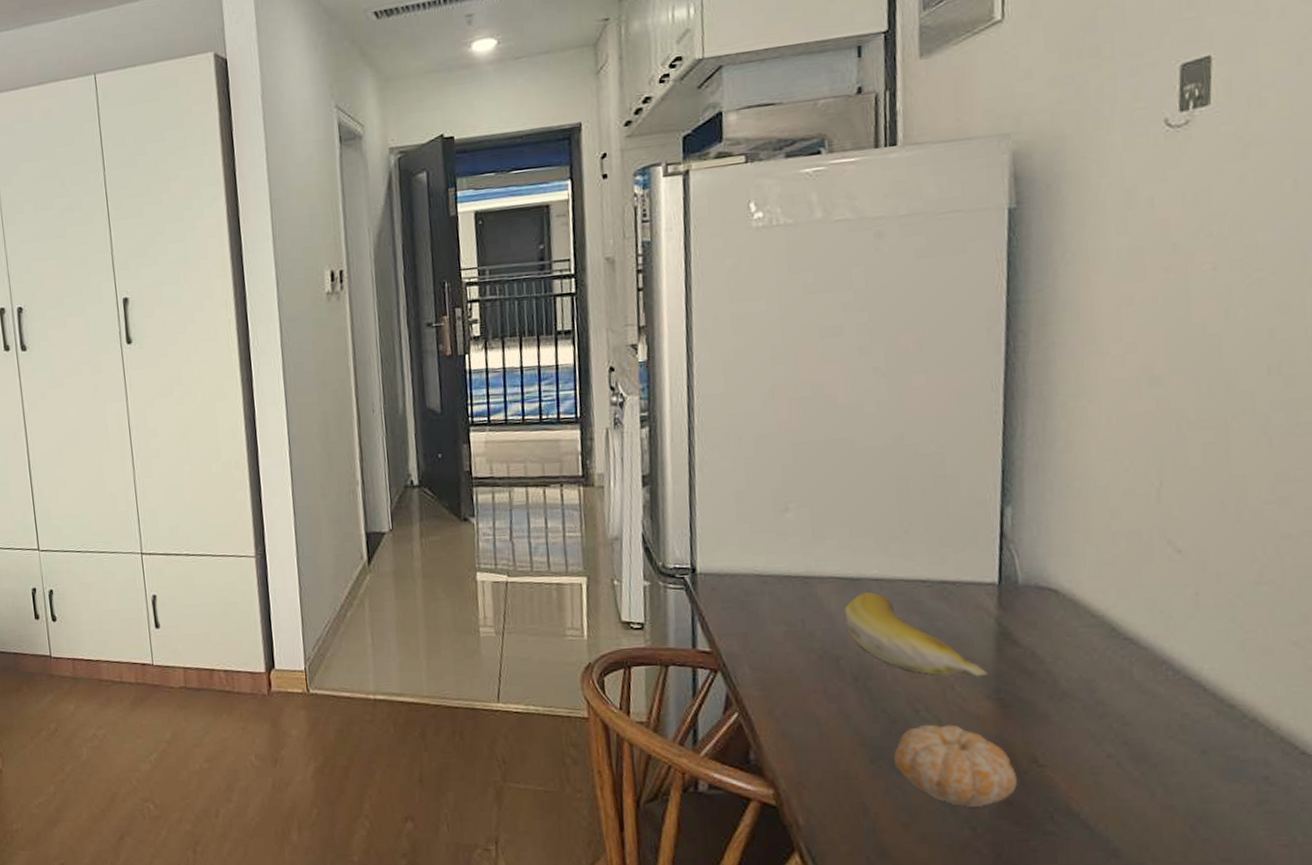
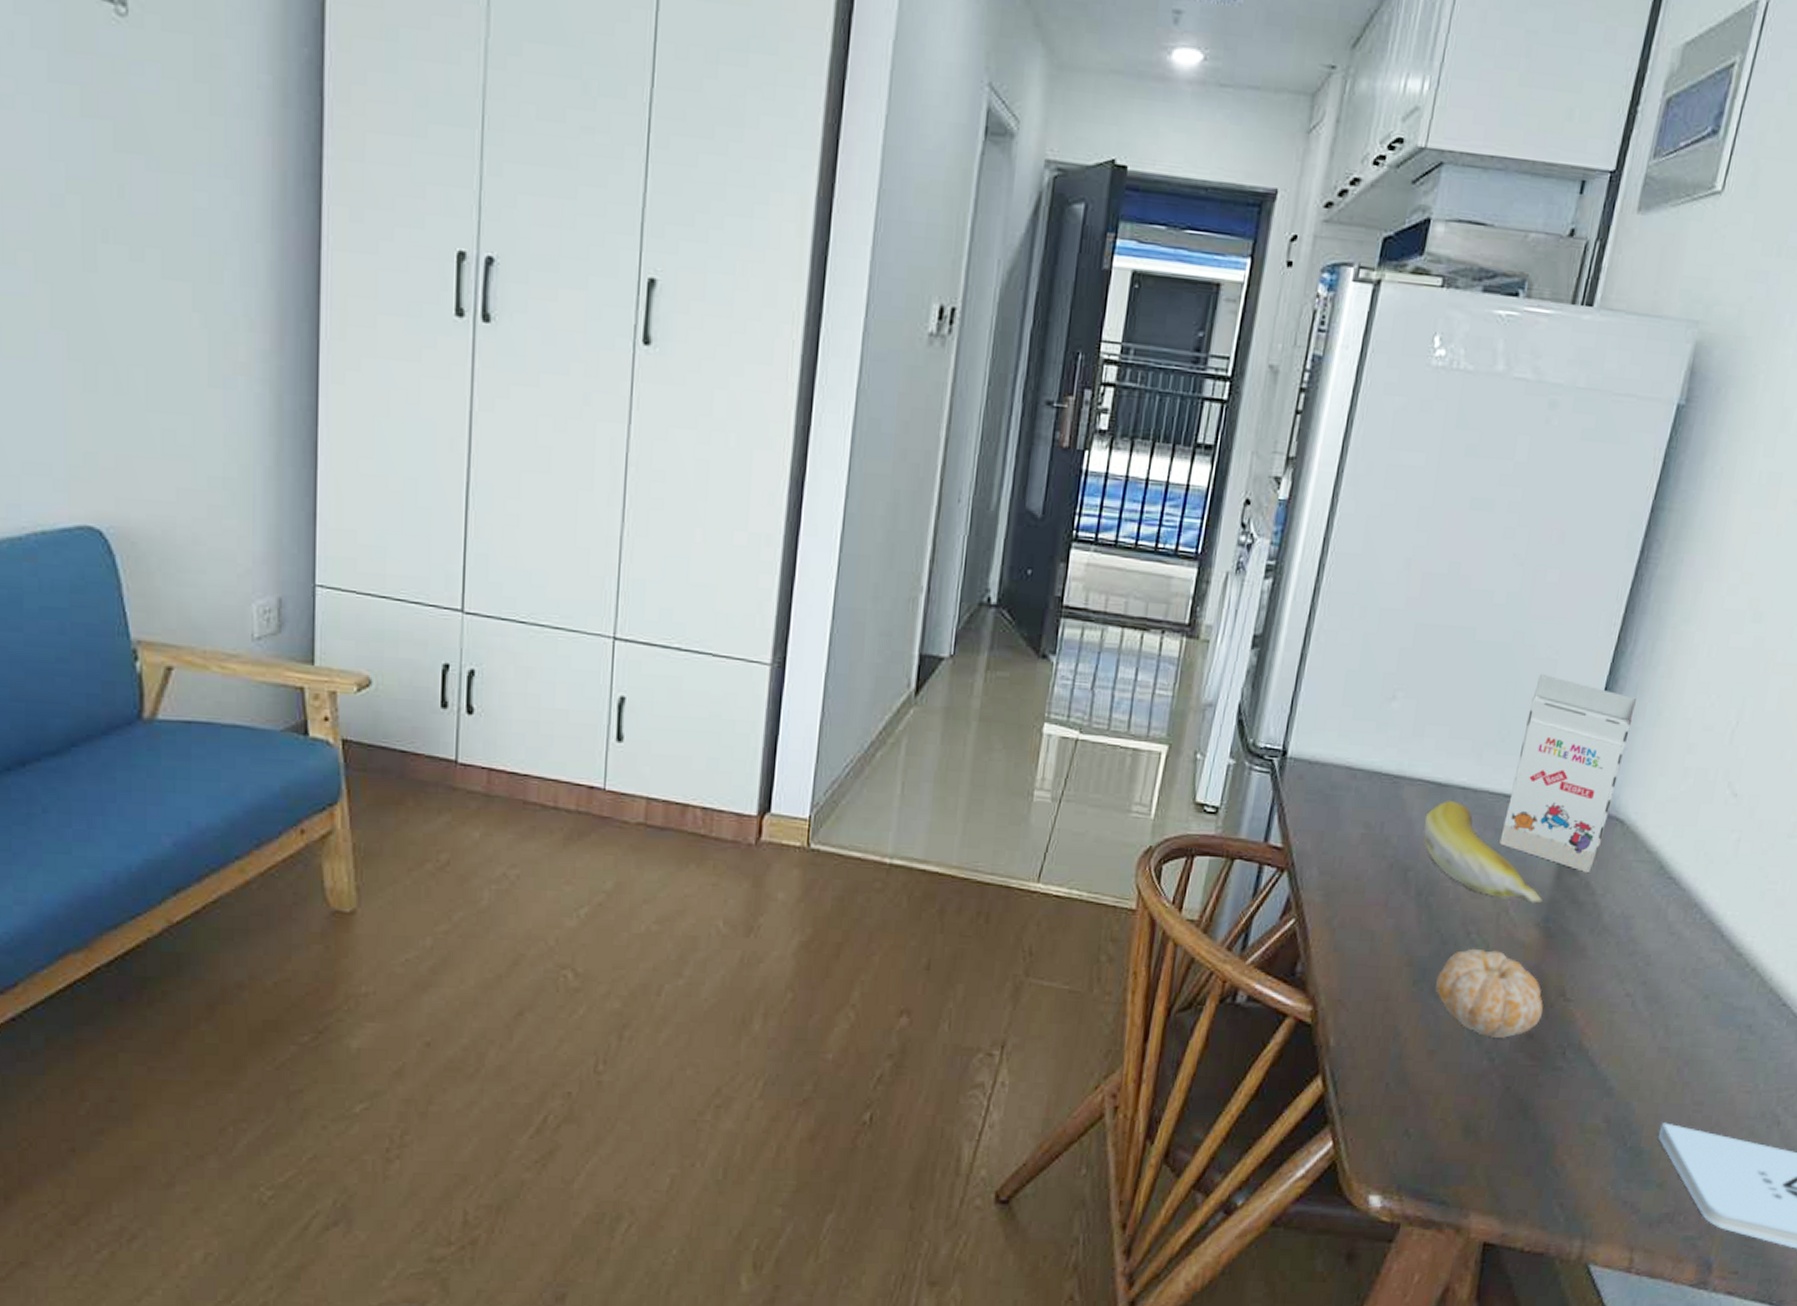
gift box: none [926,467,1041,644] -> present [1499,673,1636,874]

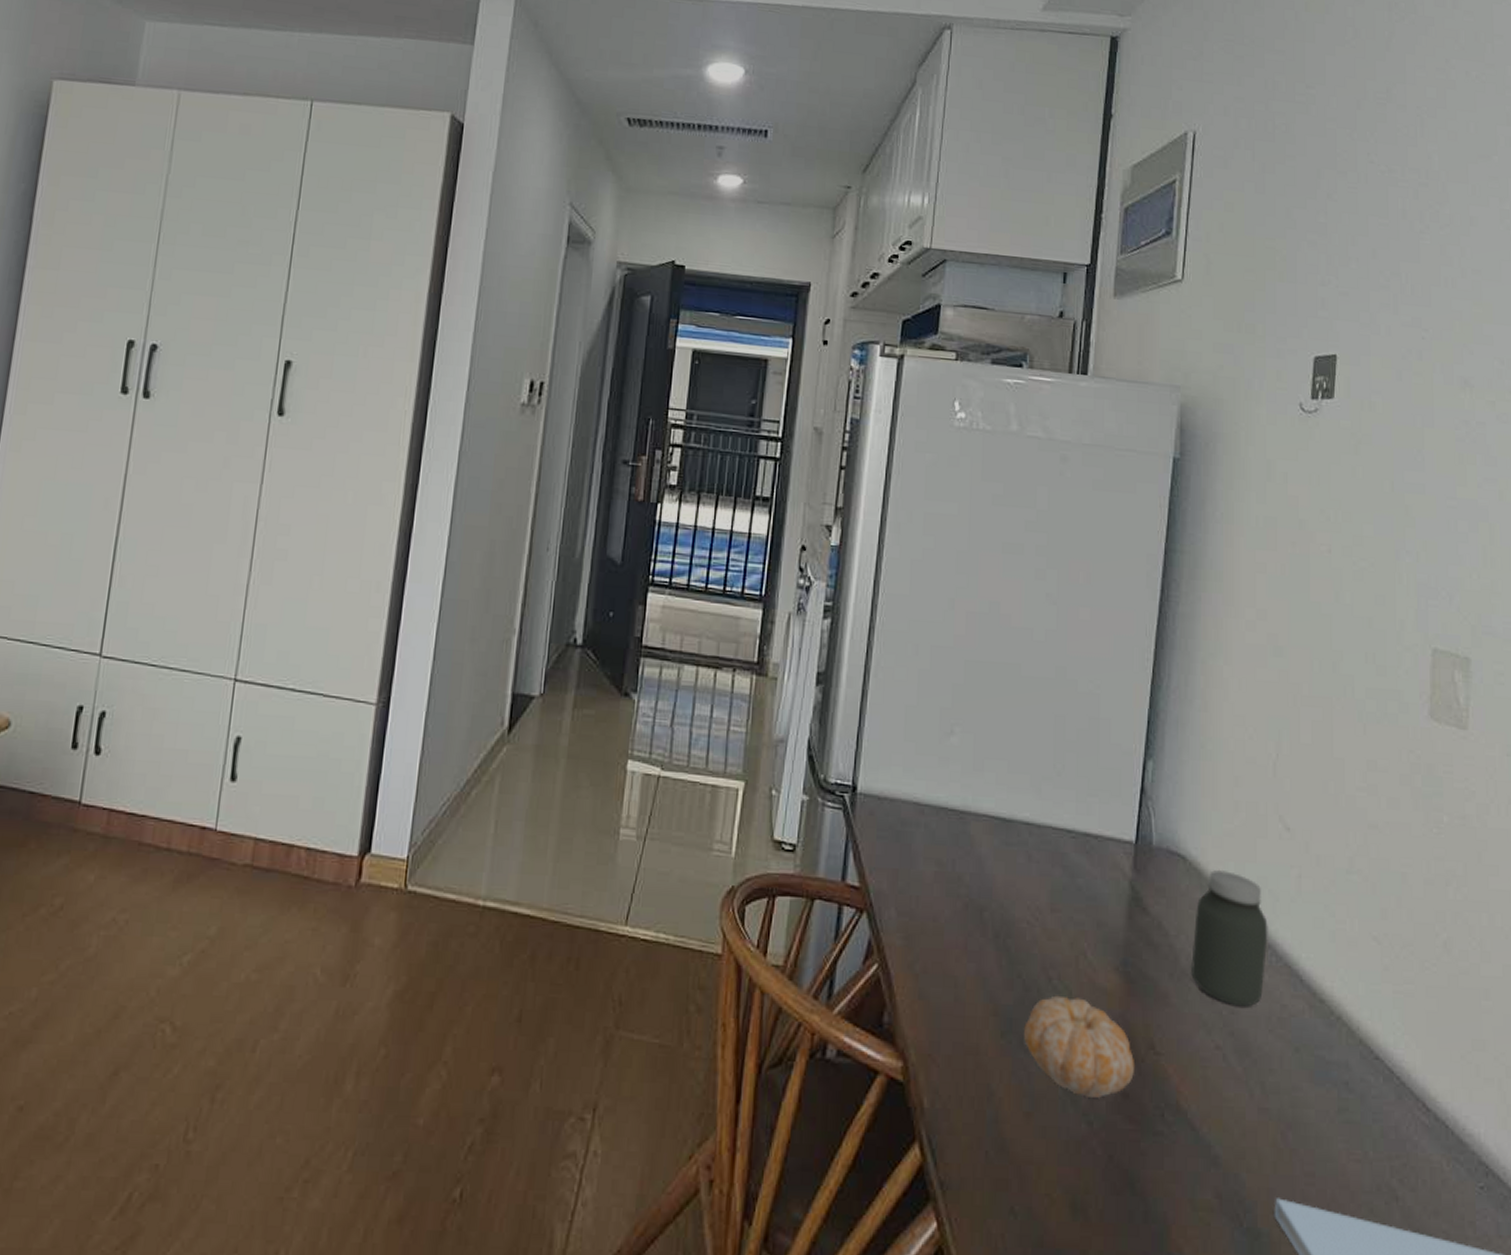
banana: present [1423,801,1543,903] -> none [993,837,1118,946]
gift box: present [1499,673,1636,874] -> none [1068,707,1178,913]
jar: none [1612,833,1699,960] -> present [1191,869,1268,1007]

